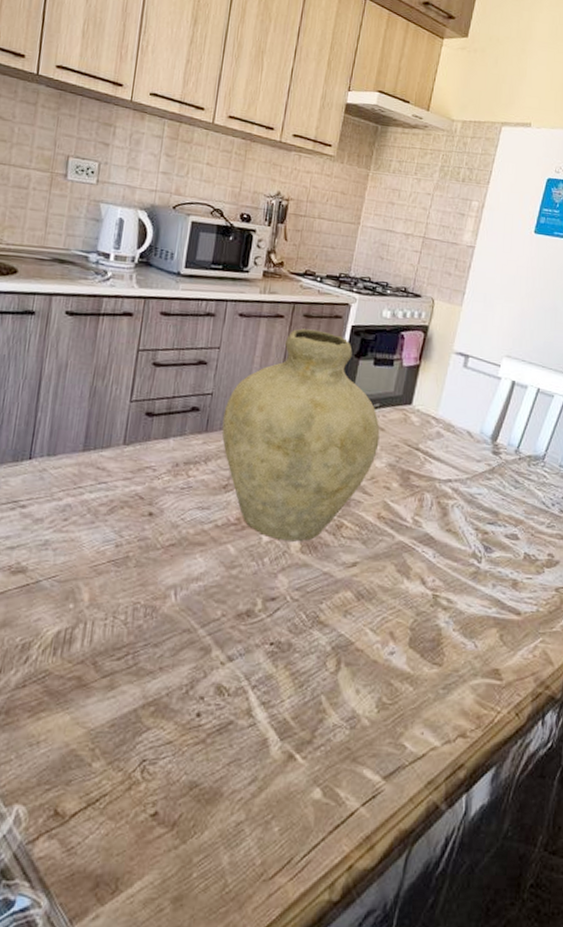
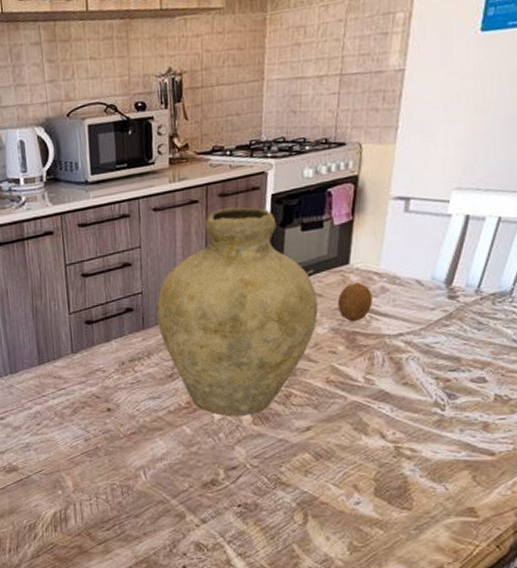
fruit: none [397,423,429,461] -> present [337,282,372,322]

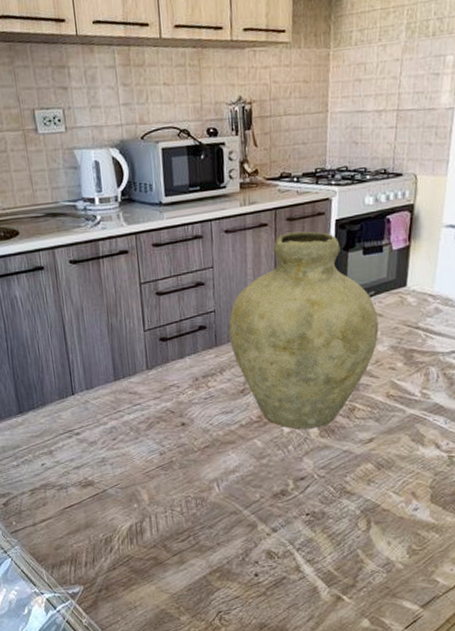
fruit: present [337,282,372,322] -> none [396,304,428,340]

